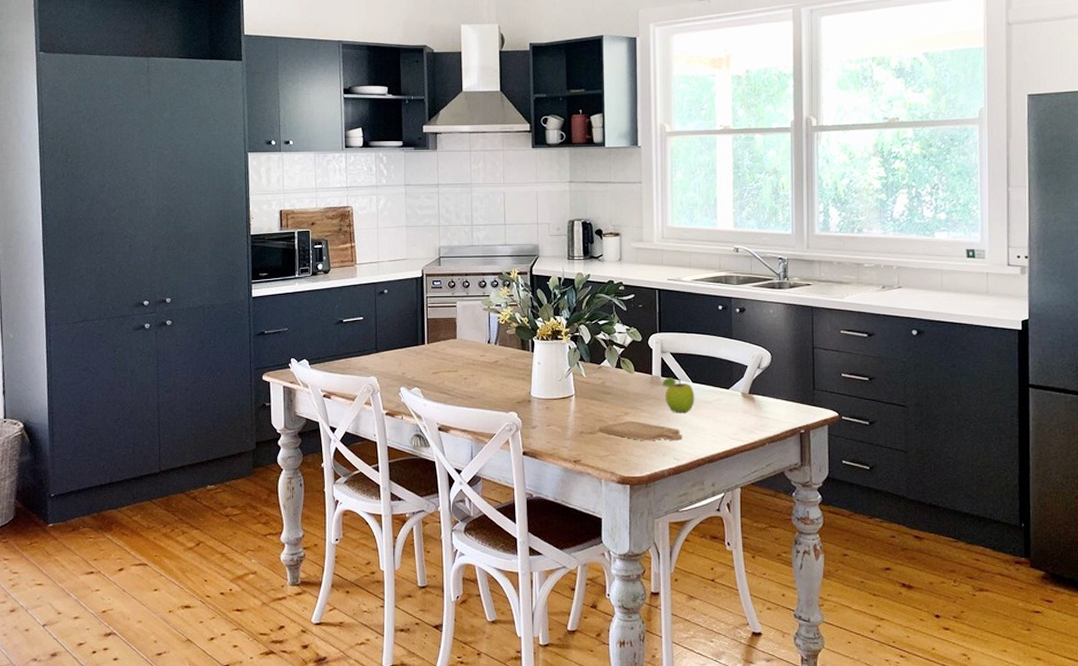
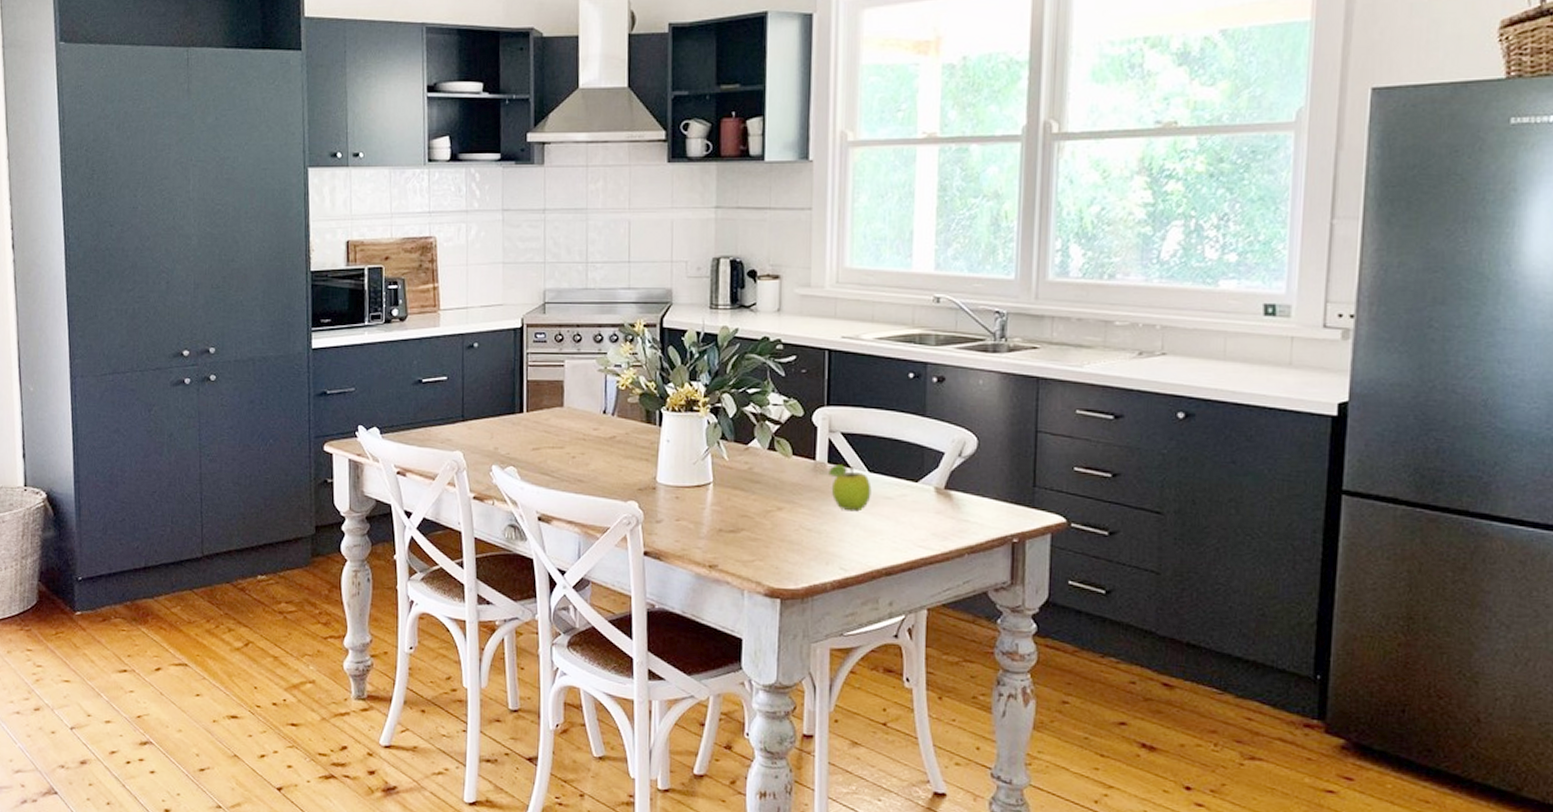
chopping board: present [599,420,682,442] -> none [742,517,852,547]

